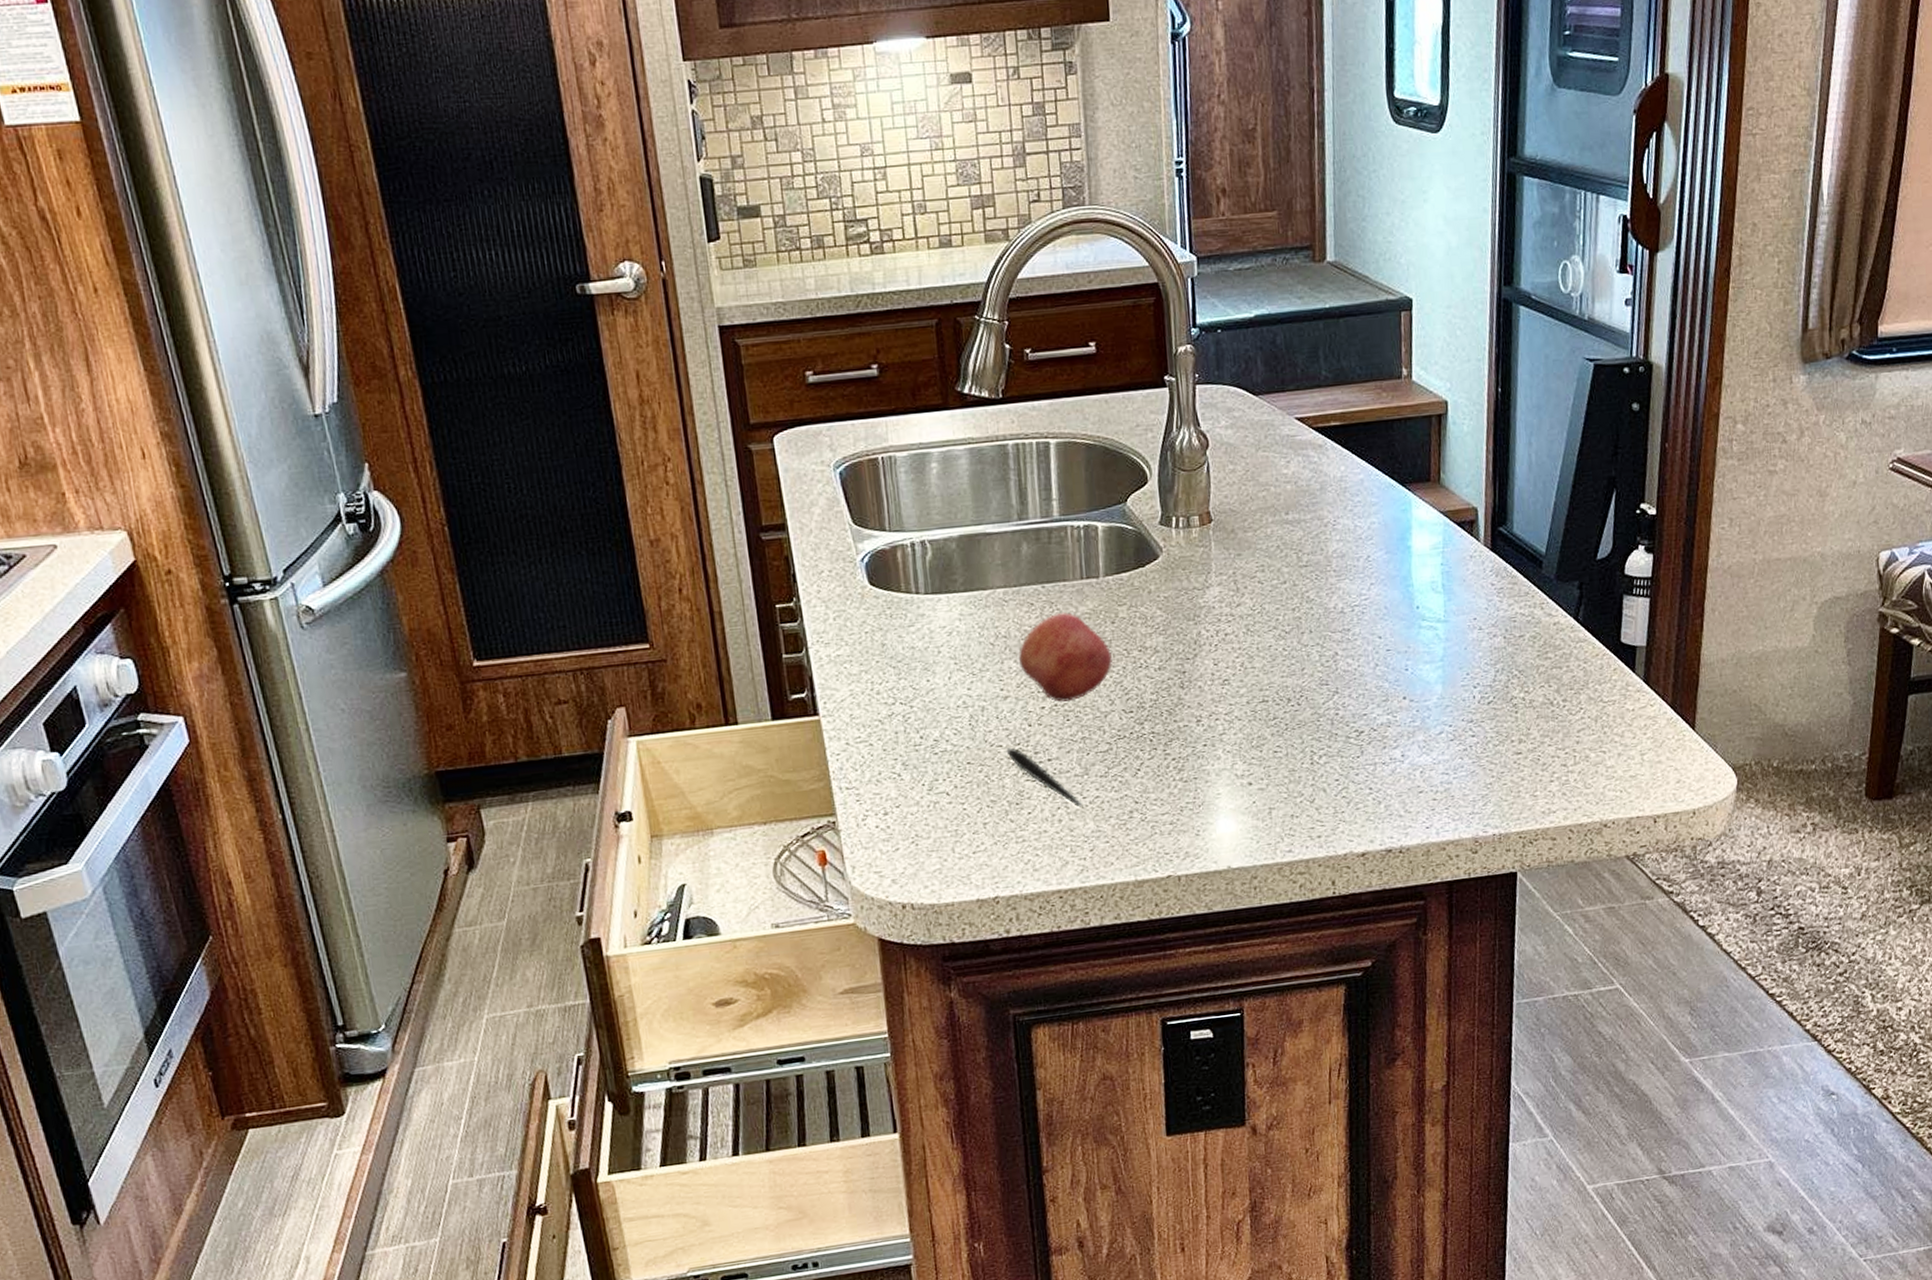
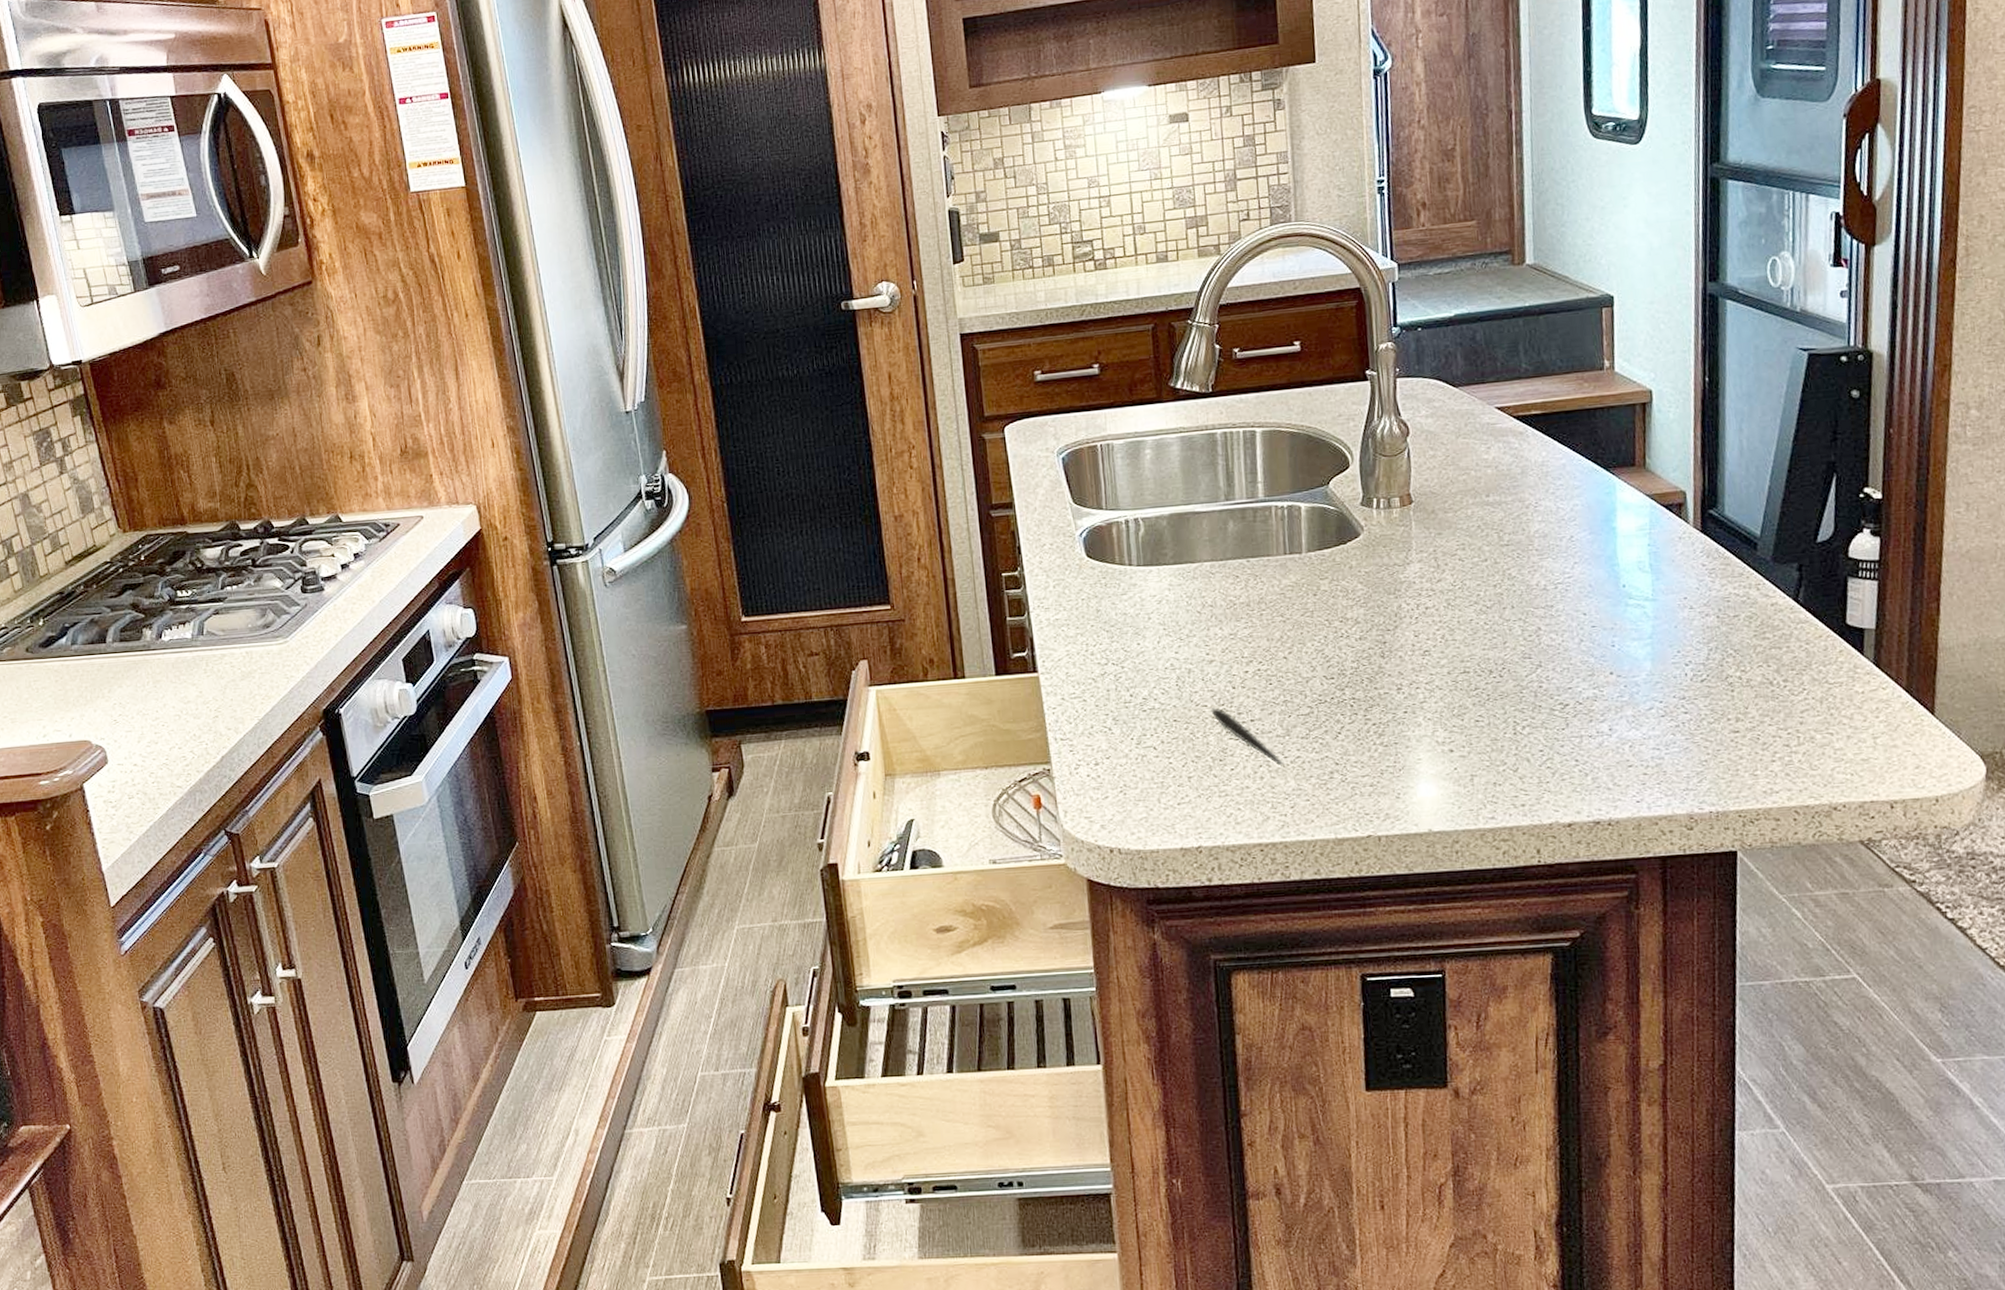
fruit: present [1018,611,1113,702] -> none [1223,584,1315,667]

